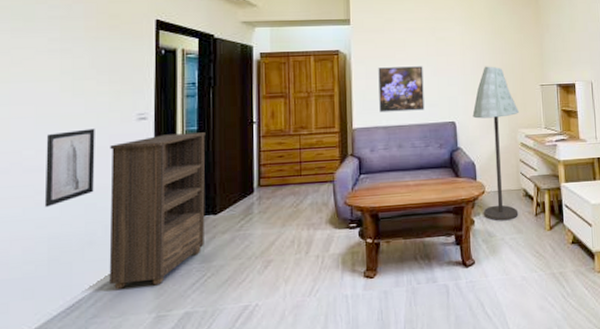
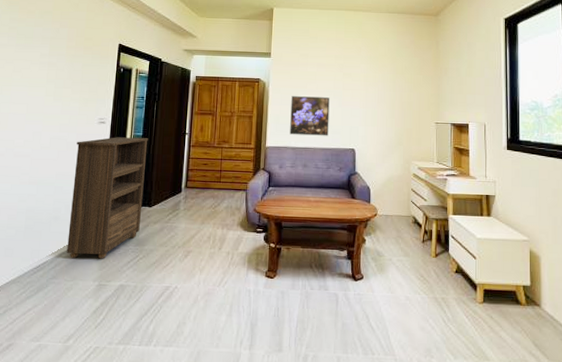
wall art: present [44,128,95,208] -> none [26,127,67,186]
floor lamp: present [472,66,520,221] -> none [371,102,414,243]

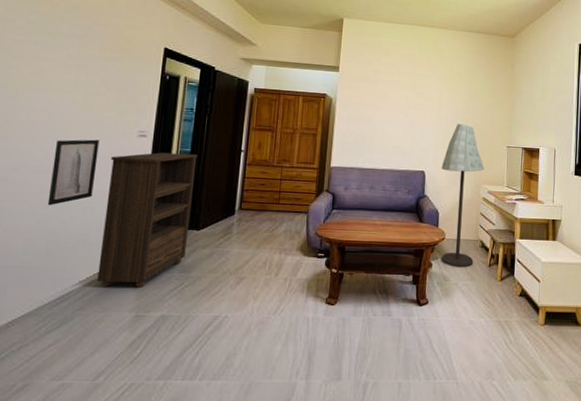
wall art: none [26,127,67,186] -> present [47,139,100,206]
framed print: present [290,96,330,136] -> none [357,114,401,157]
floor lamp: none [371,102,414,243] -> present [441,123,485,268]

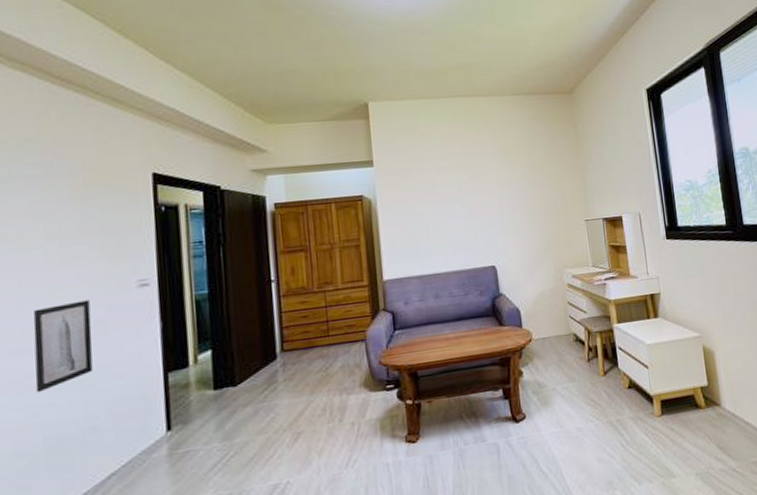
bookshelf: present [97,152,197,288] -> none [109,295,224,479]
floor lamp: present [441,123,485,268] -> none [513,203,570,371]

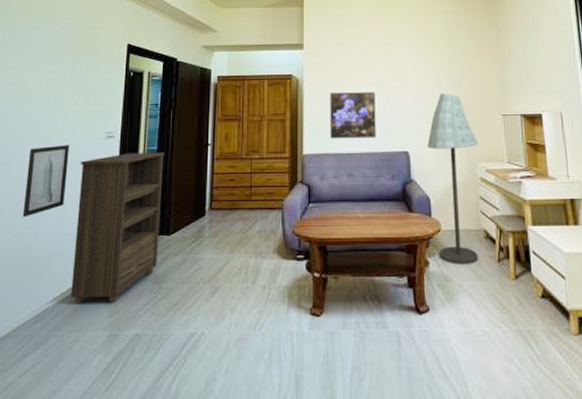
bookshelf: none [109,295,224,479] -> present [71,152,164,304]
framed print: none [407,207,461,261] -> present [330,92,376,139]
floor lamp: none [513,203,570,371] -> present [427,93,479,265]

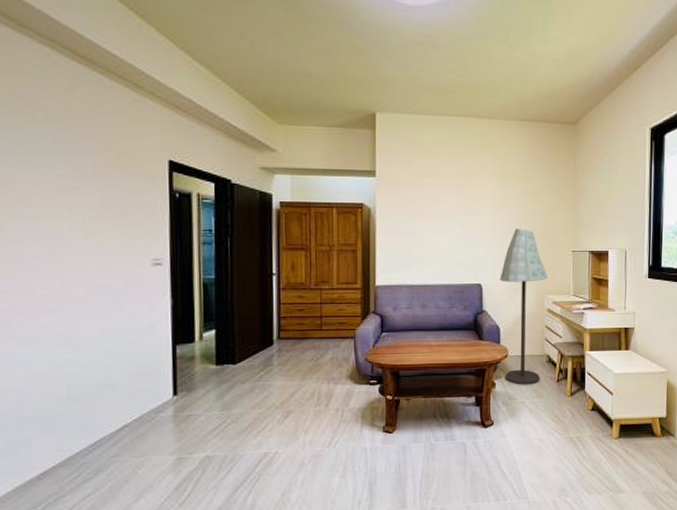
wall art: present [22,145,70,218] -> none [58,272,111,349]
bookshelf: present [71,152,164,304] -> none [125,281,224,432]
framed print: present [330,92,376,139] -> none [404,224,451,271]

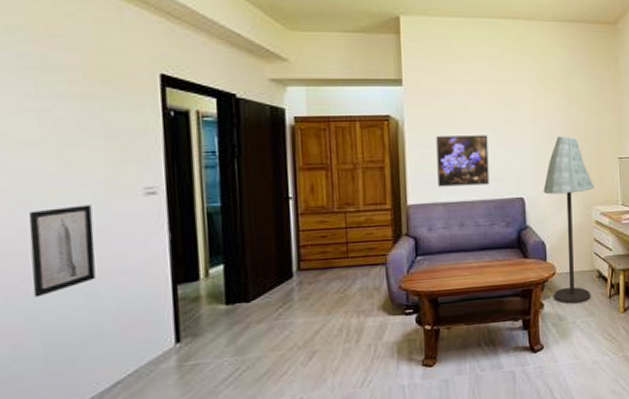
wall art: none [58,272,111,349] -> present [28,205,96,298]
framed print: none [404,224,451,271] -> present [436,135,489,187]

